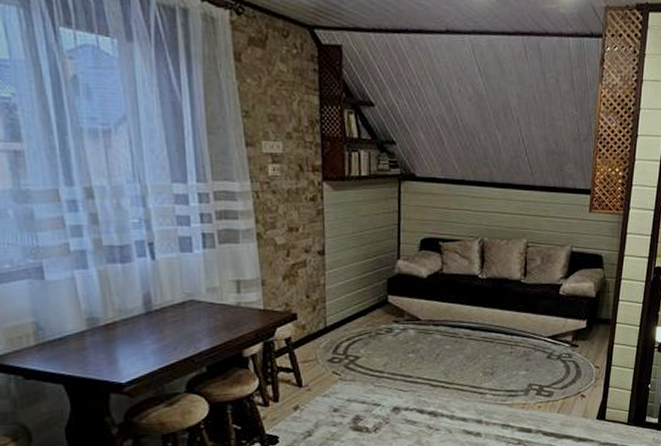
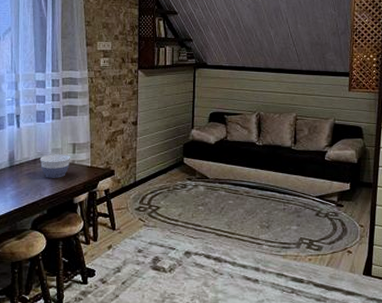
bowl: none [189,294,235,326] -> present [39,154,71,178]

